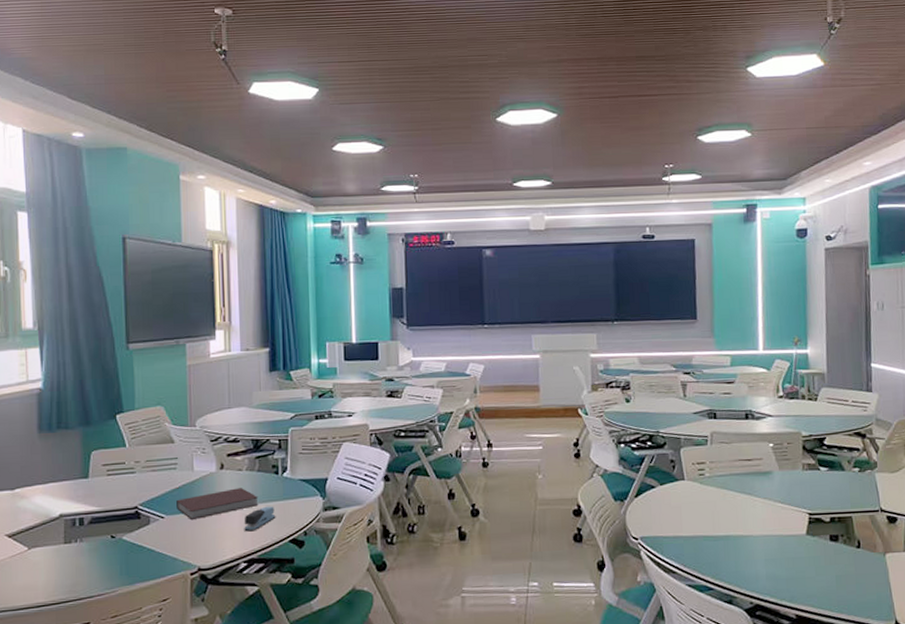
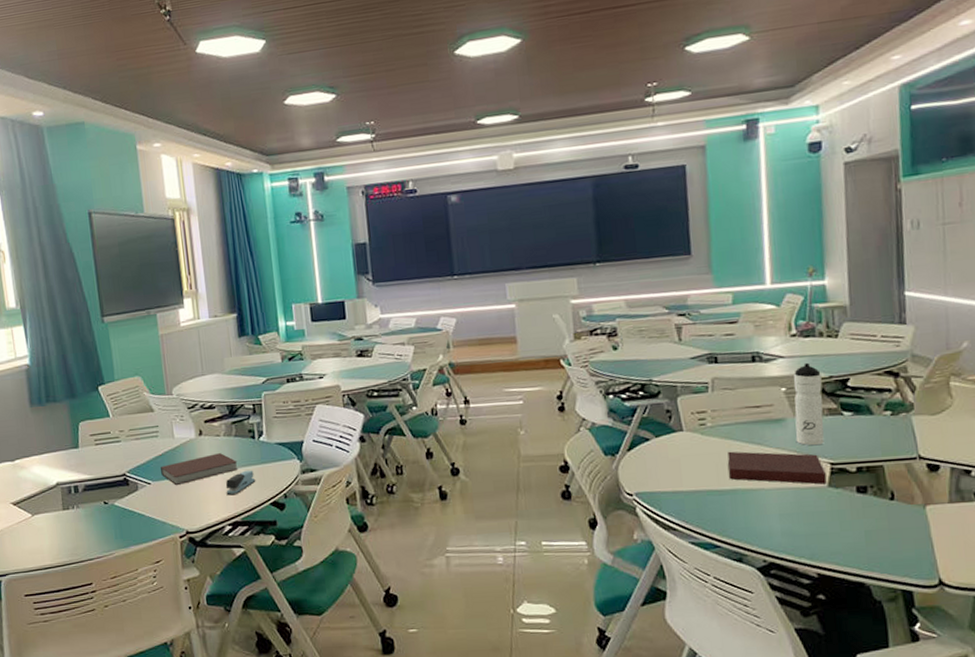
notebook: none [722,500,805,533] -> present [727,451,827,485]
water bottle: none [779,422,804,497] -> present [793,362,824,446]

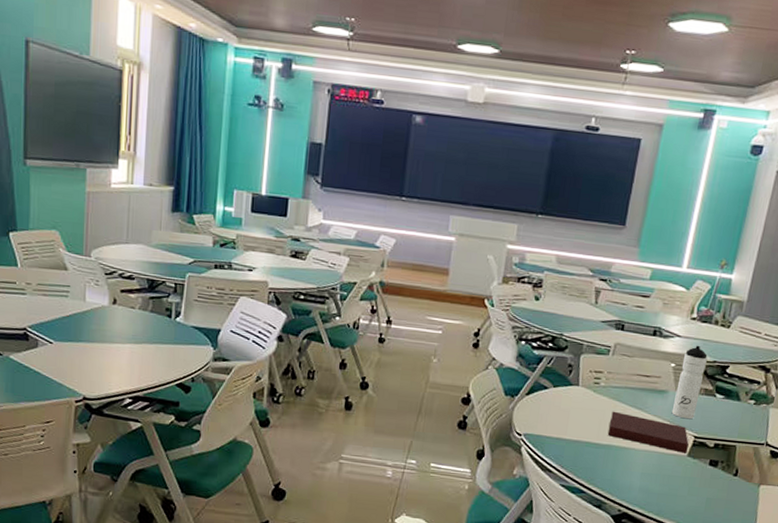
notebook: present [161,453,238,485] -> none [66,325,149,350]
stapler: present [225,470,256,496] -> none [132,347,165,370]

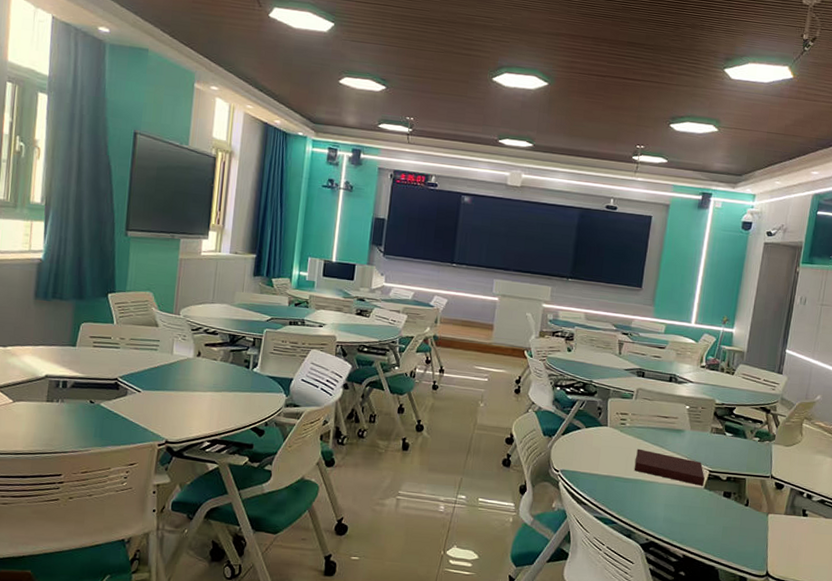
water bottle: present [671,345,708,420] -> none [688,389,717,456]

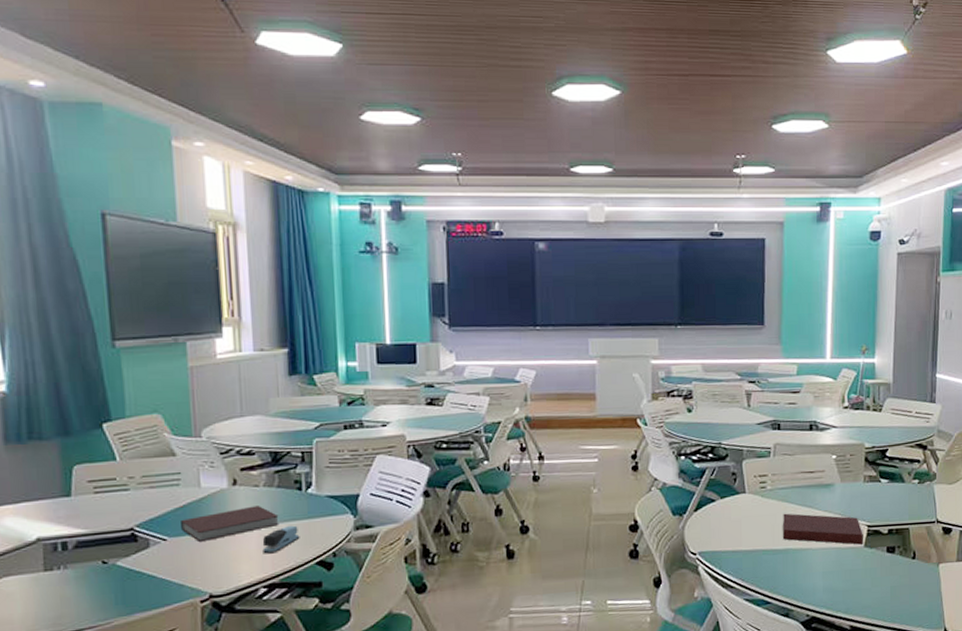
notebook: none [153,375,228,398] -> present [181,506,279,542]
stapler: none [211,395,242,416] -> present [262,525,300,554]

